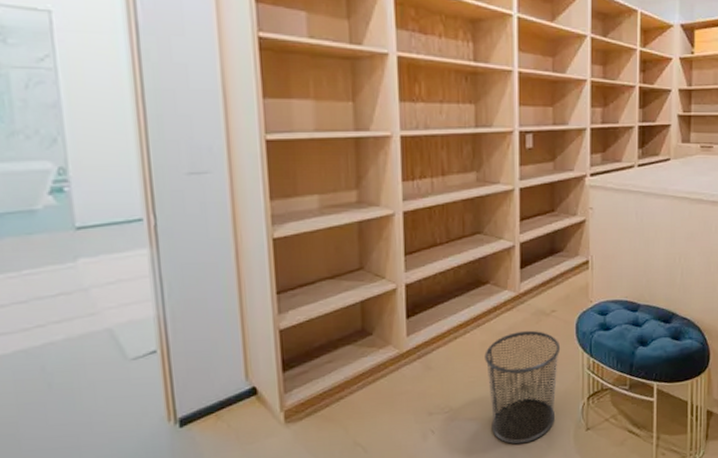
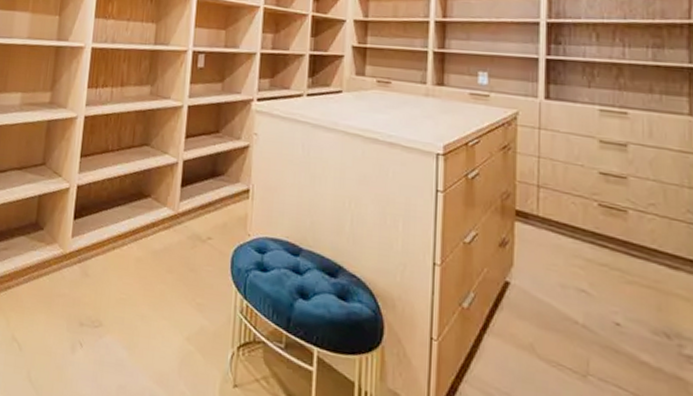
waste bin: present [484,330,561,445] -> none [136,253,214,385]

